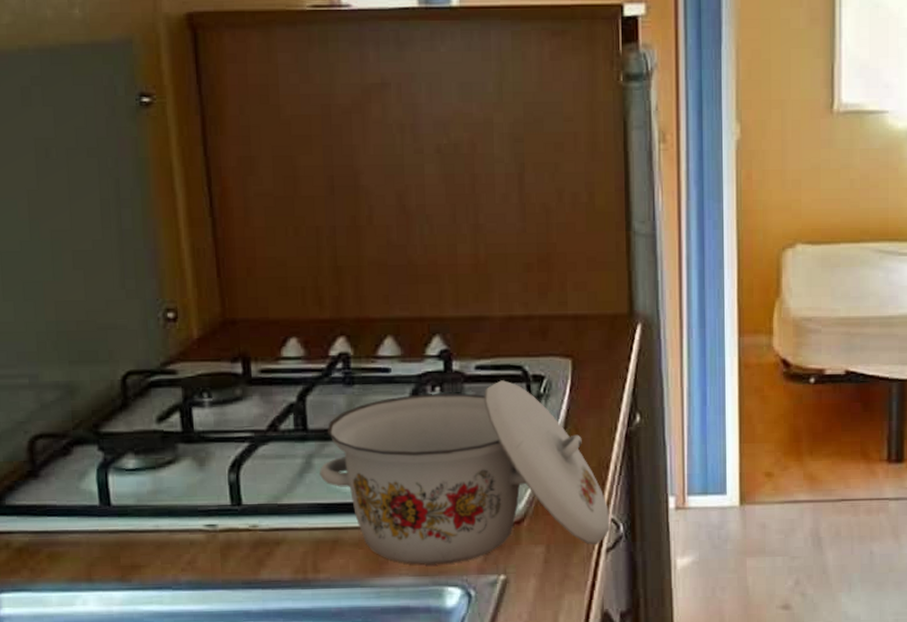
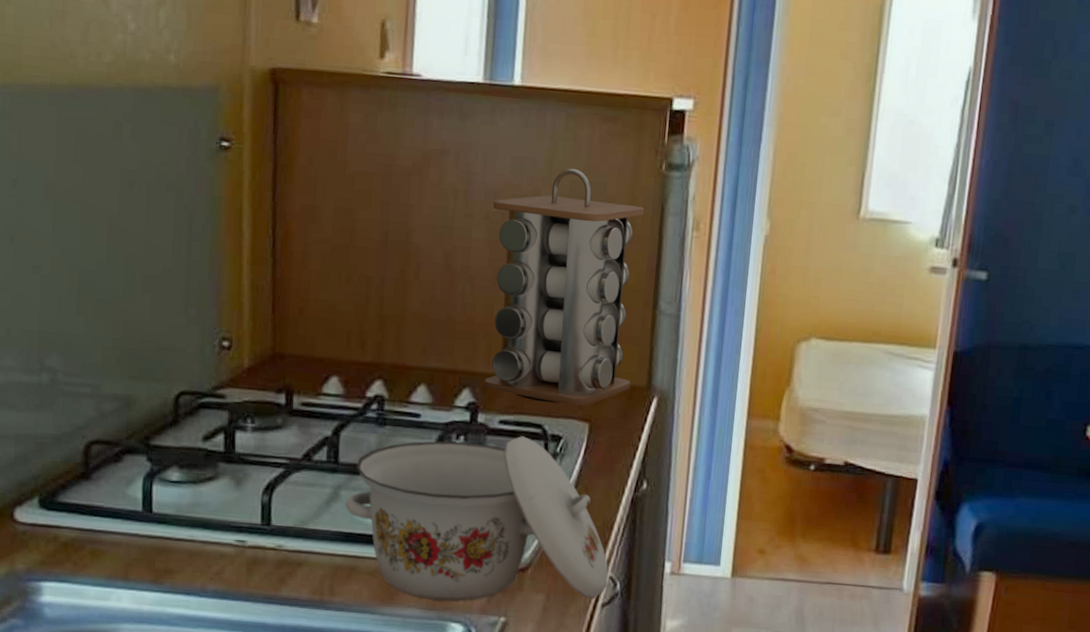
spice rack: none [443,89,611,342] -> present [484,168,645,406]

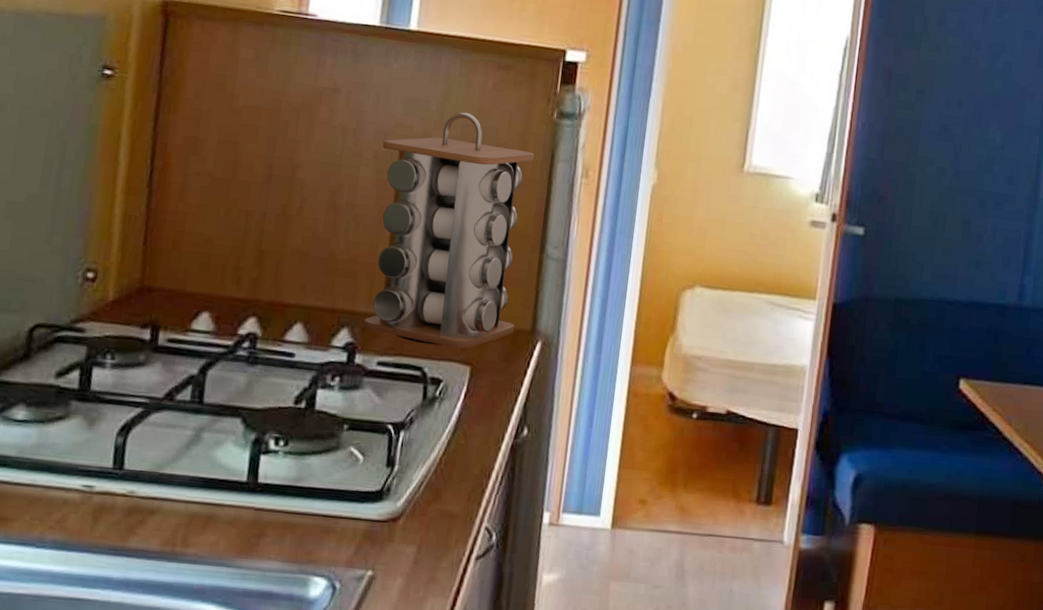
cooking pot: present [345,436,609,601] -> none [207,378,485,553]

